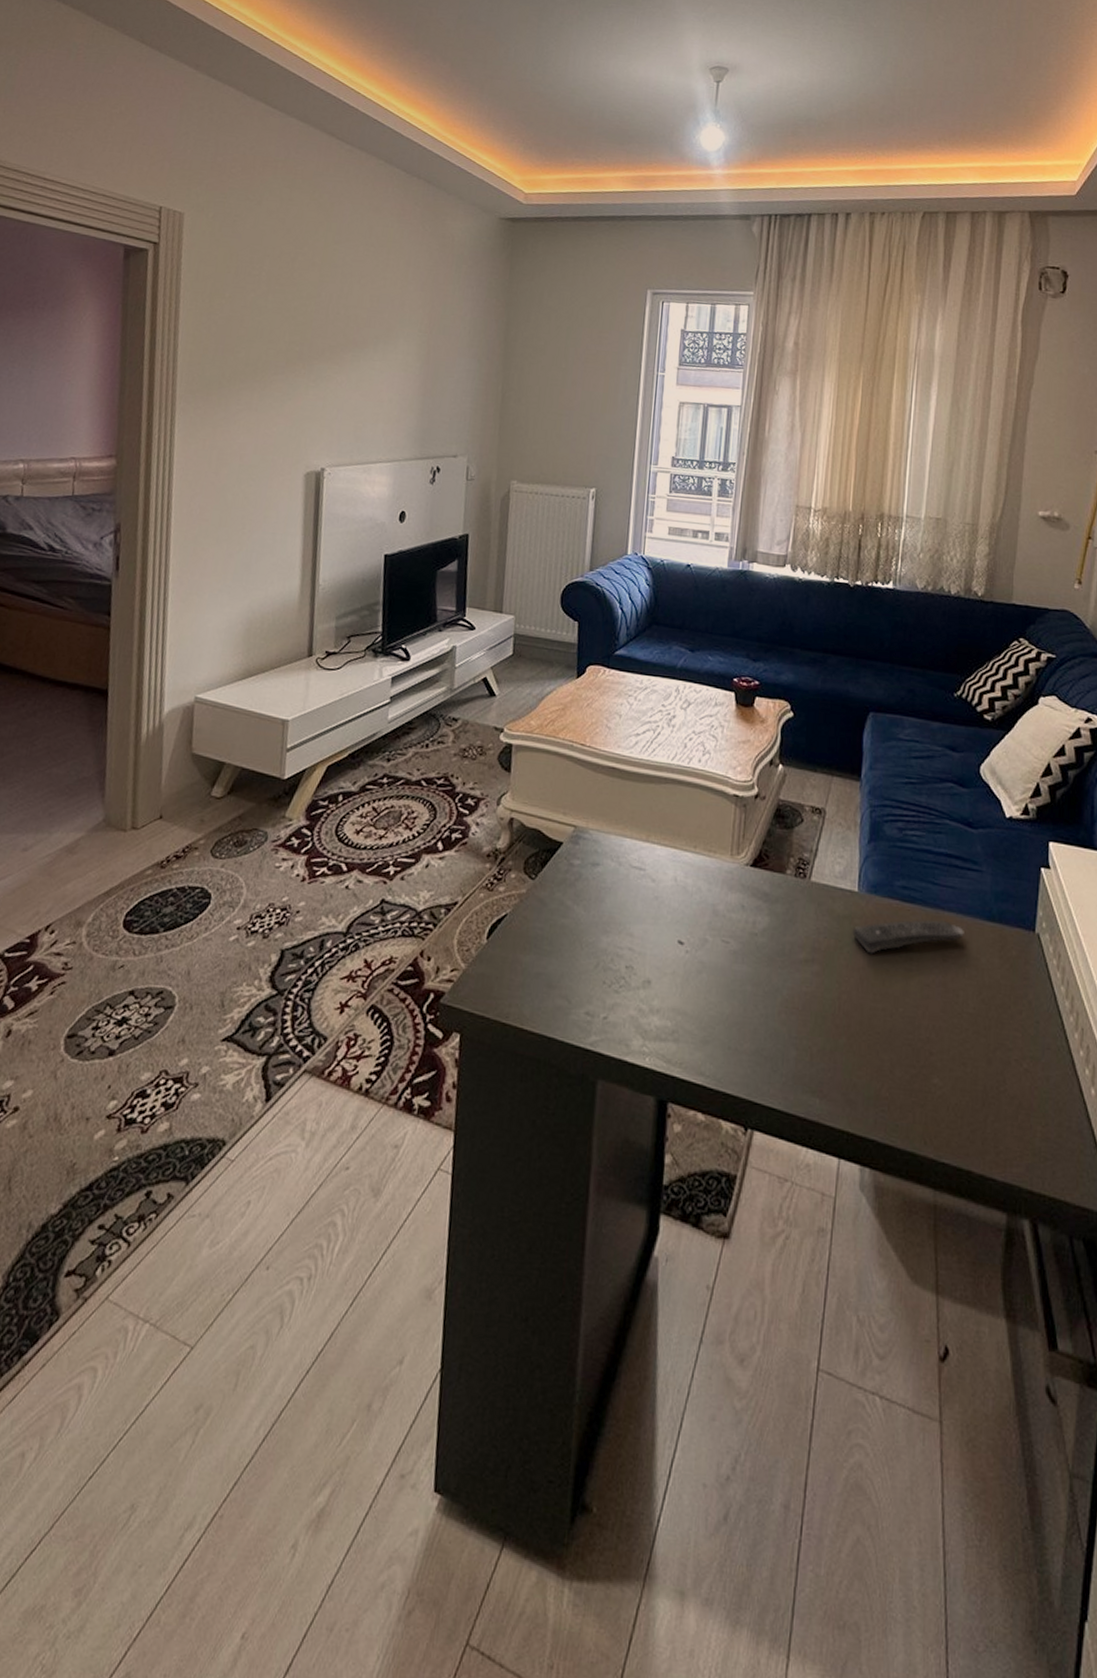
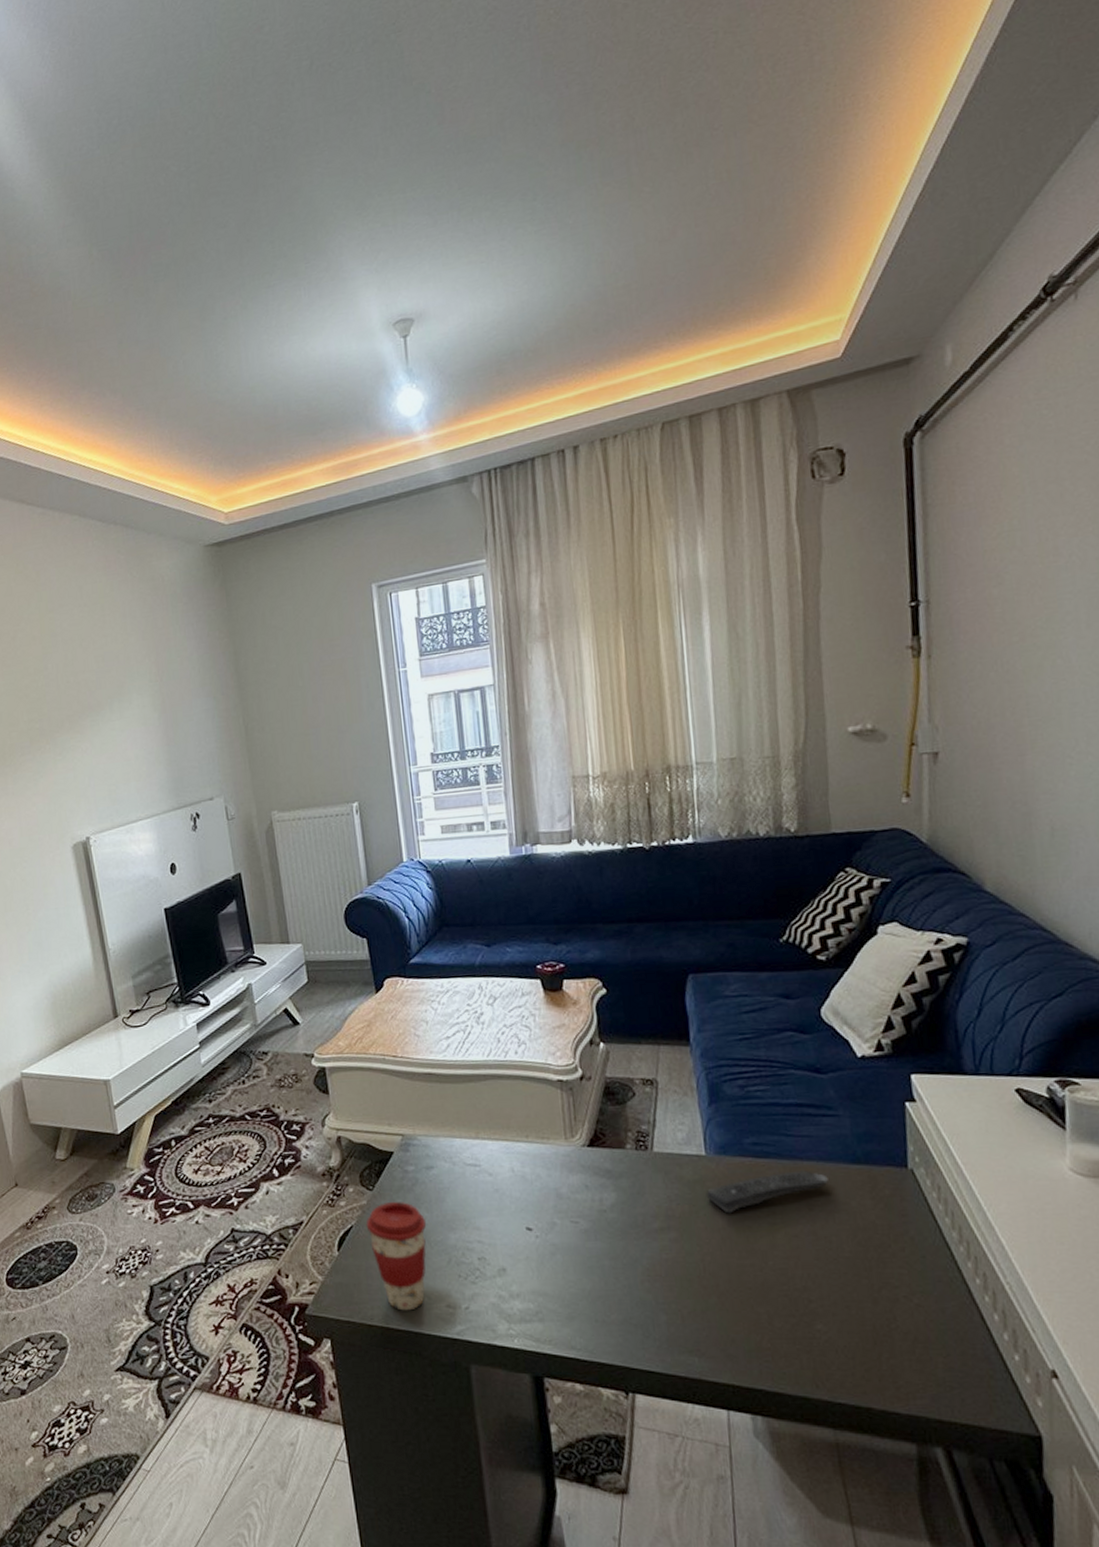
coffee cup: none [520,894,582,1013] -> present [365,1201,427,1311]

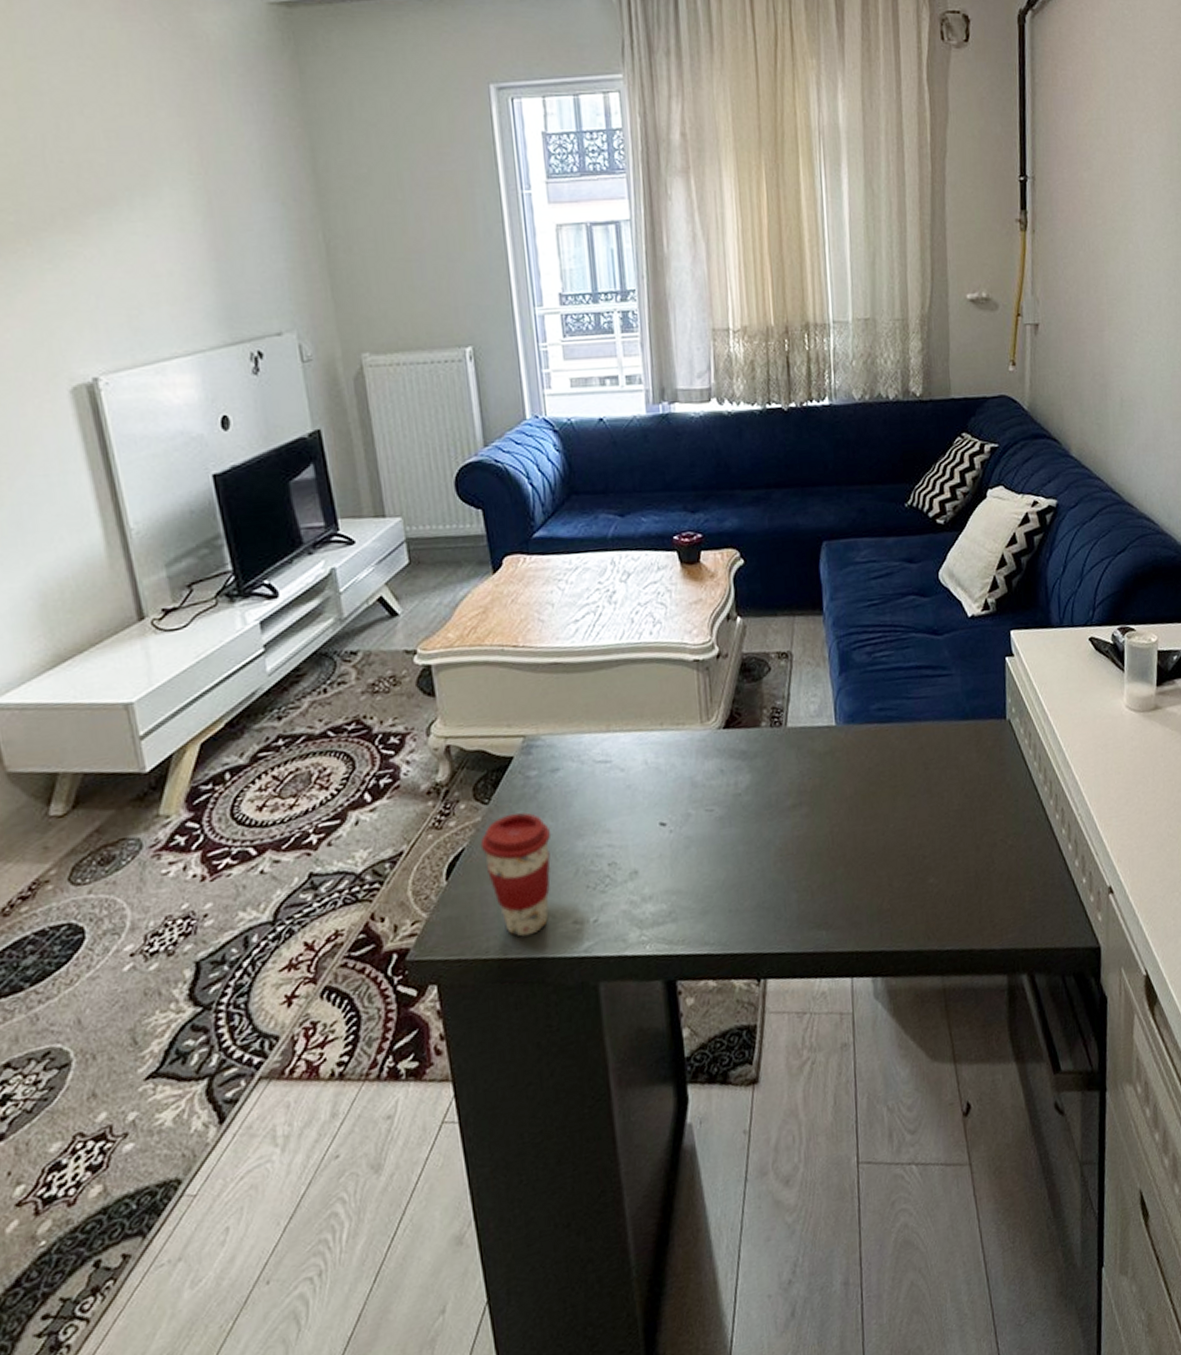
remote control: present [705,1170,828,1214] -> none [835,731,942,782]

